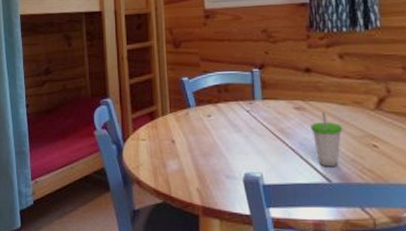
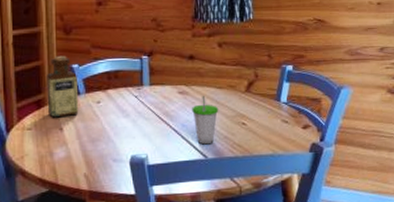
bottle: none [158,68,190,130] -> present [47,55,79,118]

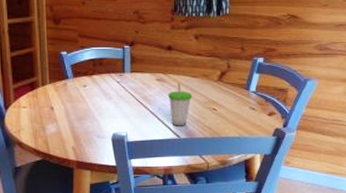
bottle: present [47,55,79,118] -> none [39,43,68,98]

